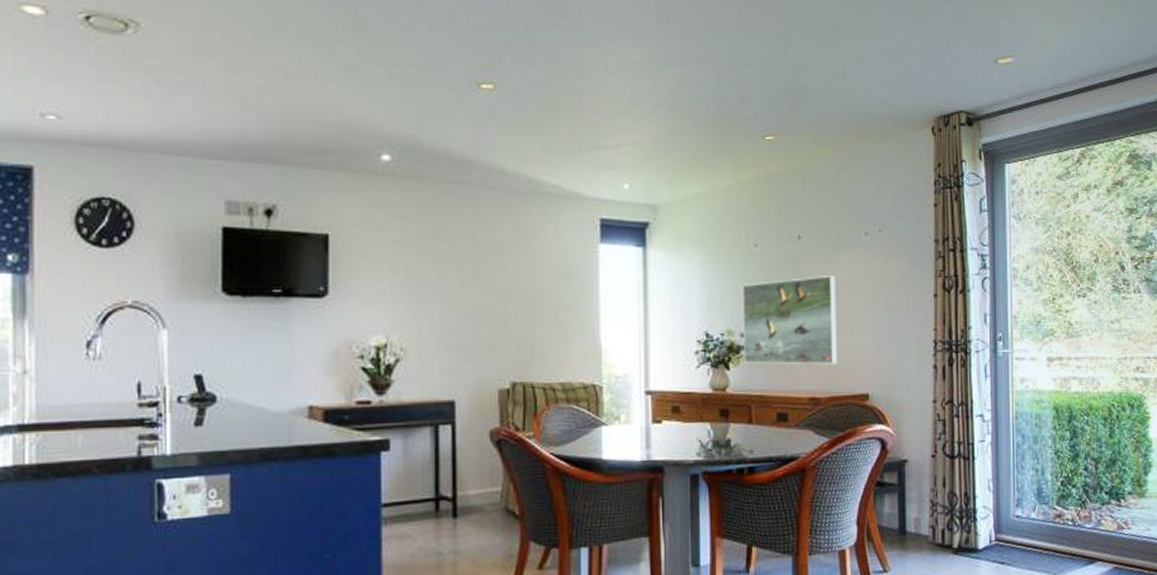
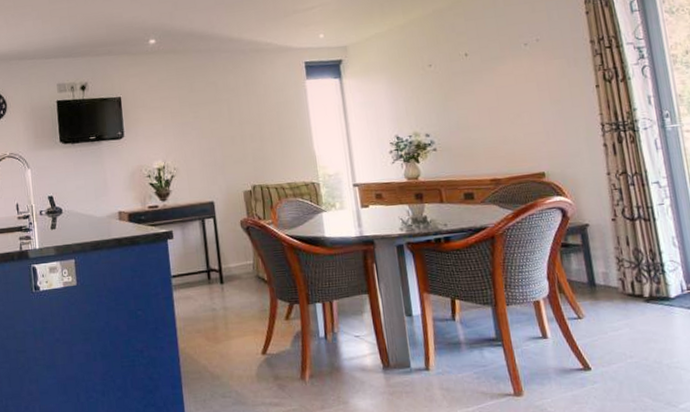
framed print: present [741,276,837,365] -> none [422,81,512,157]

